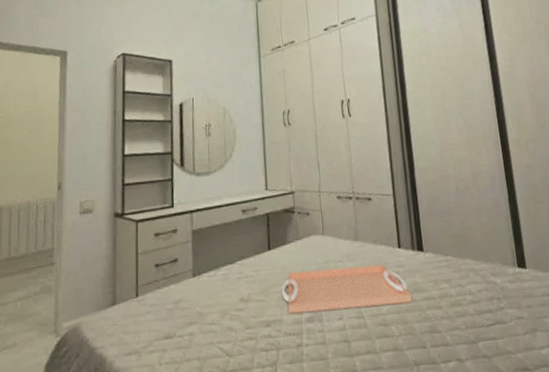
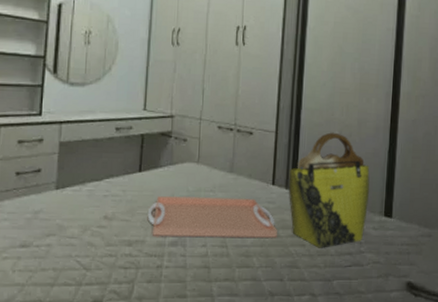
tote bag: none [413,188,500,309] -> present [288,132,370,248]

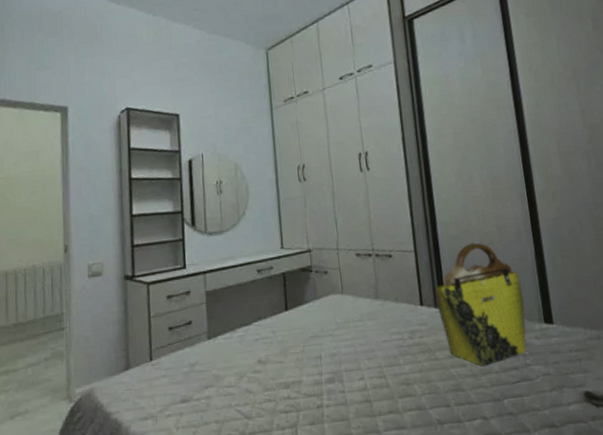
serving tray: present [147,196,277,239] -> none [300,322,435,375]

